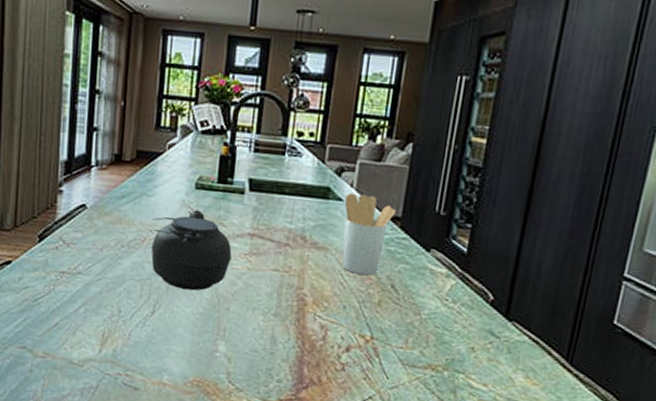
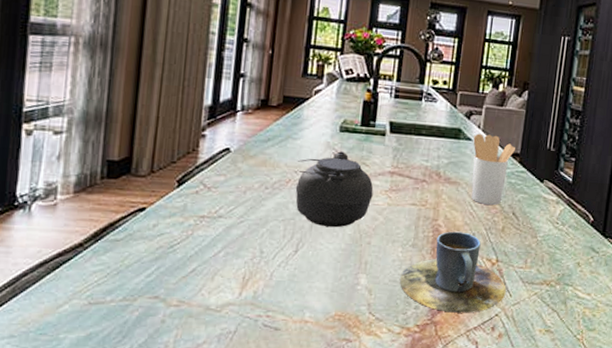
cup: none [261,302,382,393] -> present [400,231,506,313]

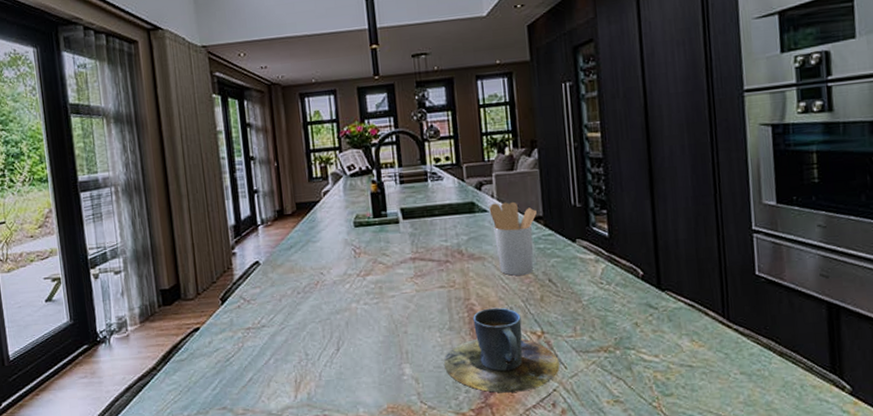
teapot: present [295,151,374,228] -> none [321,246,400,322]

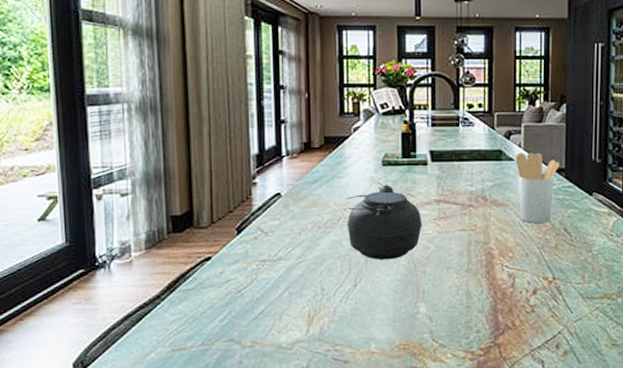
teapot: none [321,246,400,322] -> present [345,185,422,260]
cup: present [444,307,560,393] -> none [459,253,566,334]

